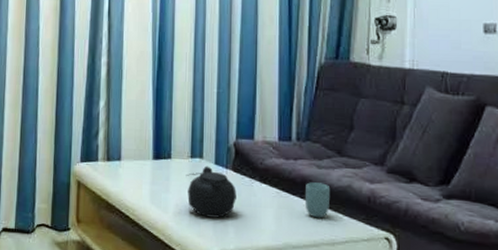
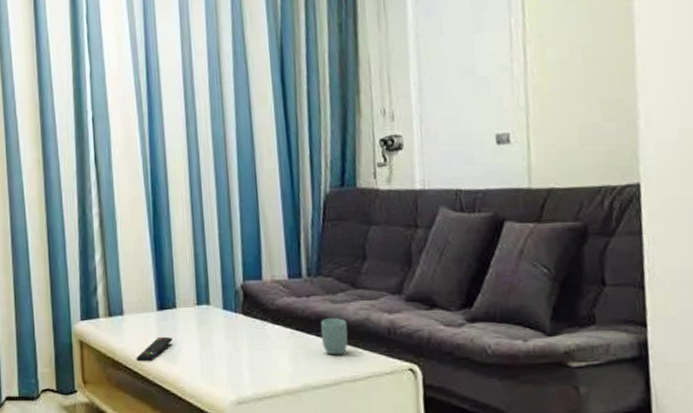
remote control: none [129,184,166,208] -> present [136,336,173,362]
teapot: present [186,166,236,218] -> none [193,312,249,366]

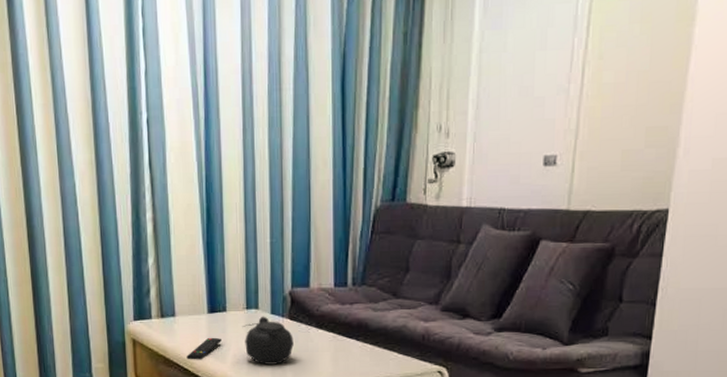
teapot: none [193,312,249,366] -> present [242,316,294,365]
cup: present [320,318,348,356] -> none [360,325,386,358]

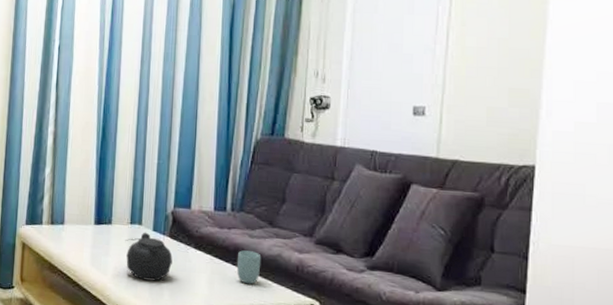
remote control: present [186,337,223,360] -> none [70,247,106,269]
cup: none [360,325,386,358] -> present [236,250,261,285]

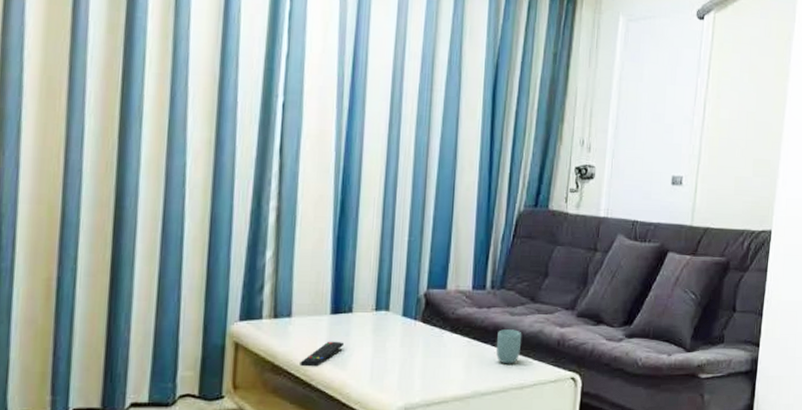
remote control: none [70,247,106,269] -> present [300,341,345,367]
teapot: present [125,232,173,281] -> none [369,318,425,372]

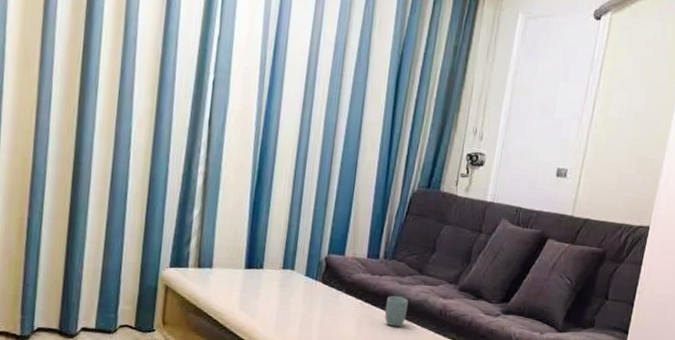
remote control: present [300,341,345,367] -> none [217,291,256,313]

